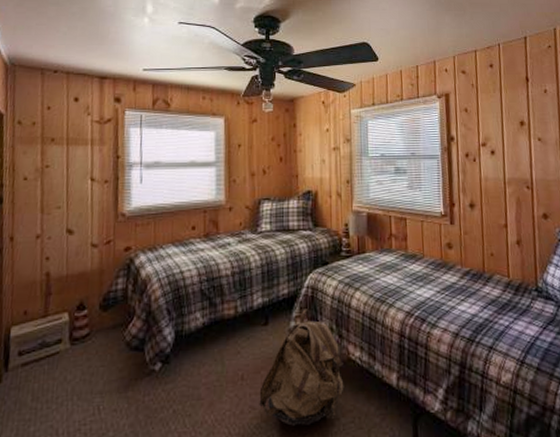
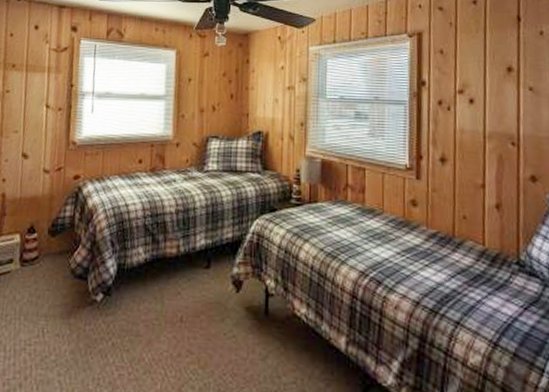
backpack: present [259,309,344,426] -> none [197,256,288,379]

